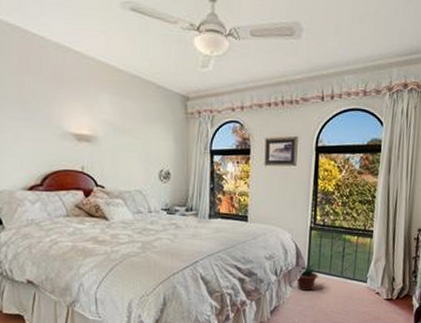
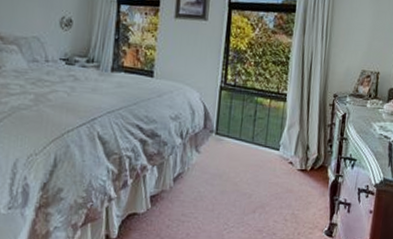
potted plant: present [296,263,320,291] -> none [203,126,230,157]

